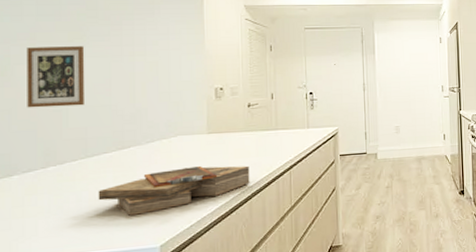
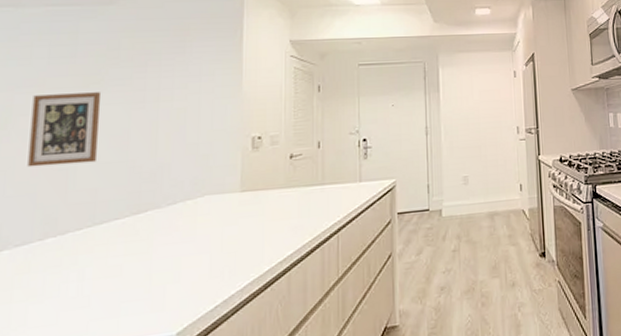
clipboard: present [98,165,250,217] -> none [104,229,289,298]

